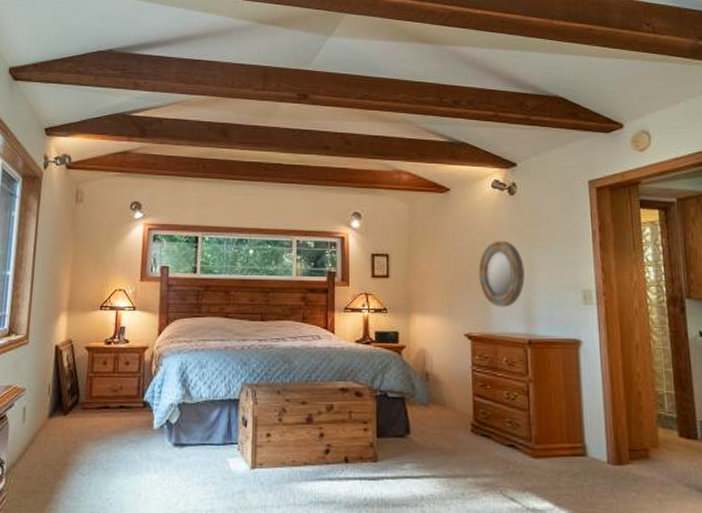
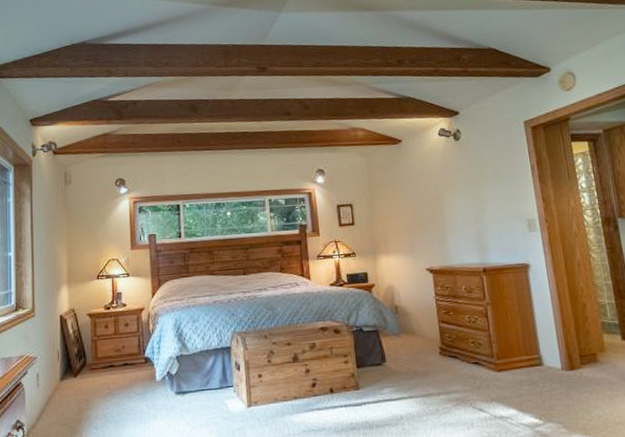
home mirror: present [478,241,525,307] -> none [433,182,475,242]

